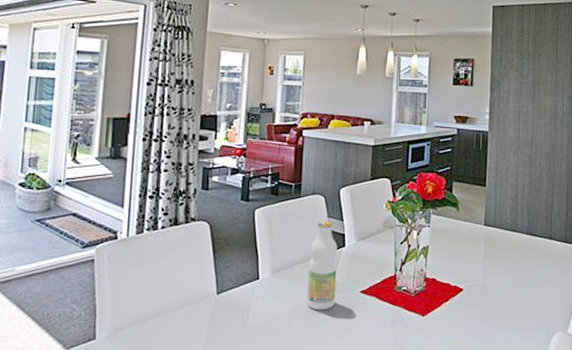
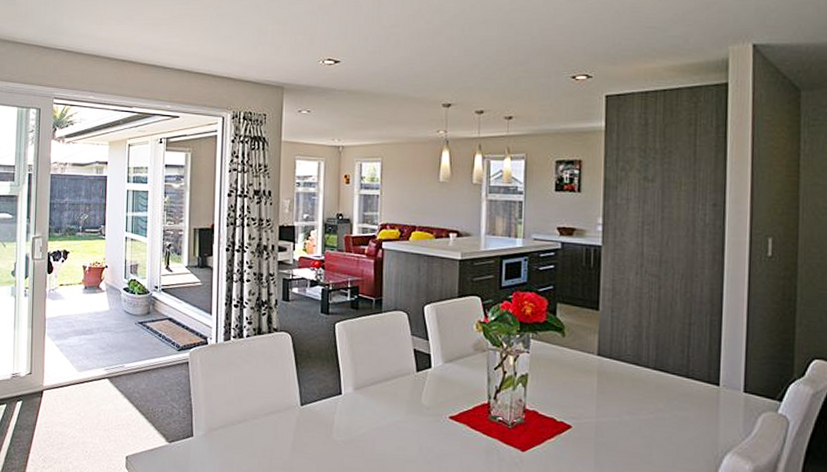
bottle: present [307,221,338,311] -> none [392,339,423,433]

